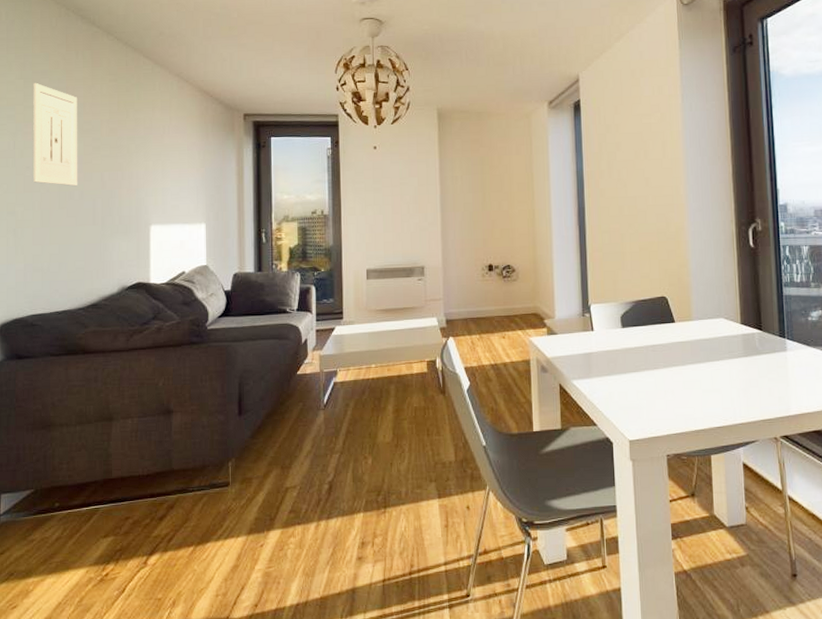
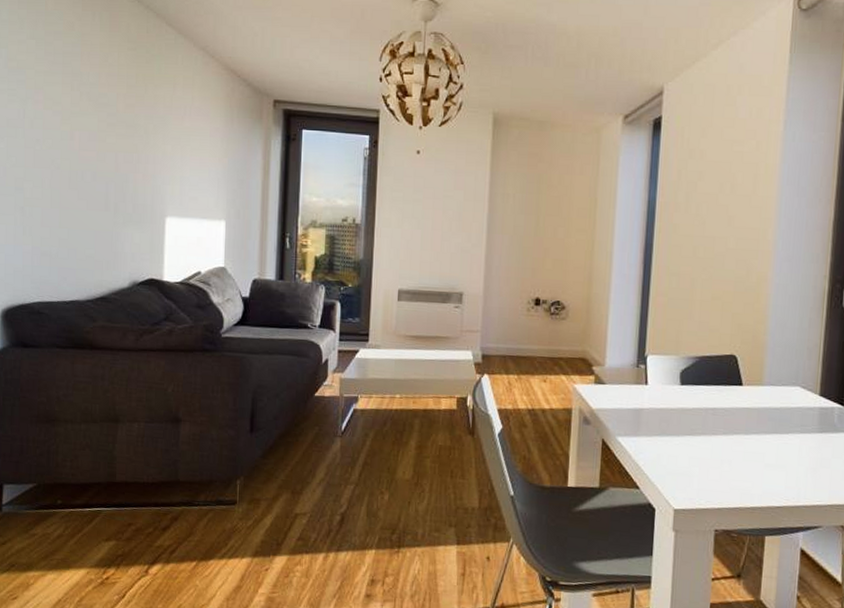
wall art: present [33,82,78,187] -> none [43,44,93,166]

